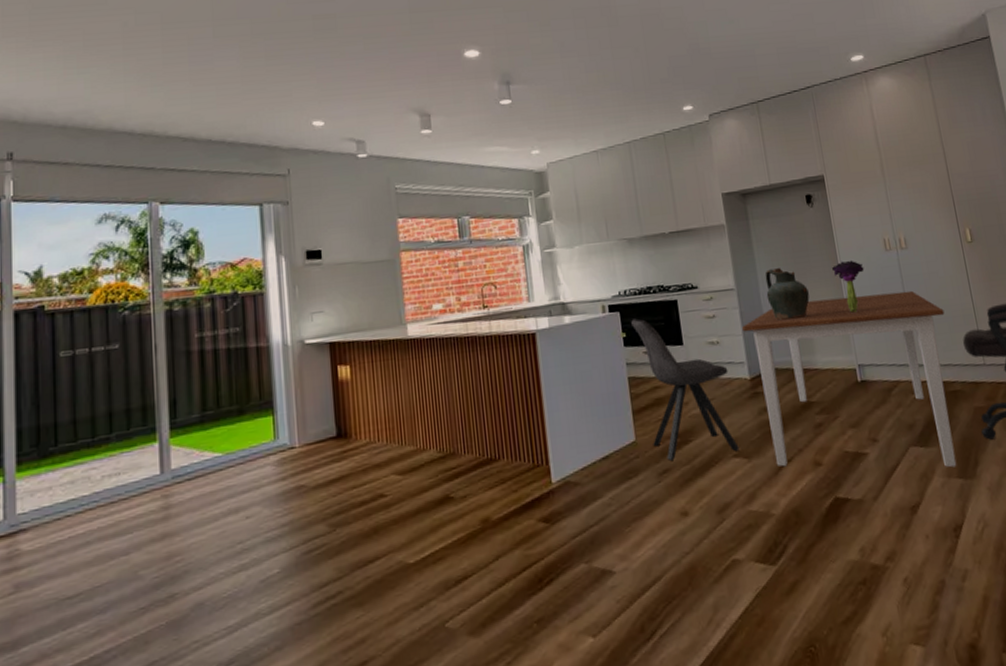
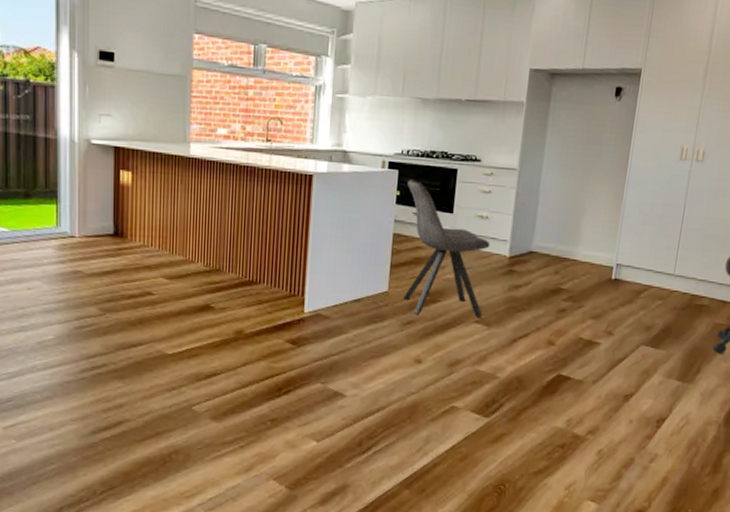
dining table: present [742,290,957,468] -> none [513,194,718,371]
ceramic jug: present [765,268,810,321] -> none [546,156,590,210]
bouquet: present [831,260,864,313] -> none [619,161,653,214]

